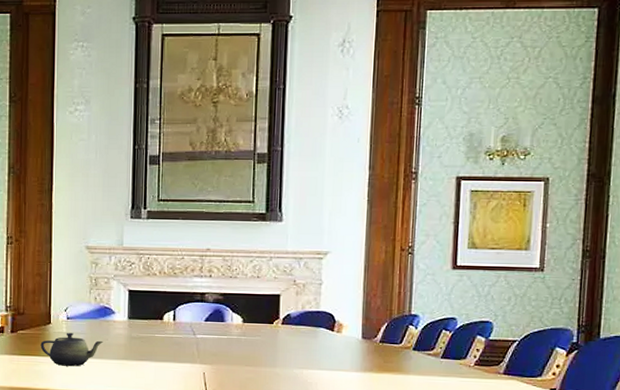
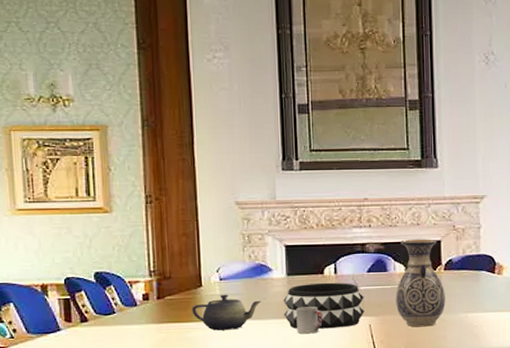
decorative bowl: none [123,328,200,373] -> present [283,282,365,329]
cup: none [134,350,160,377] -> present [296,306,324,334]
vase: none [231,291,281,380] -> present [396,239,446,327]

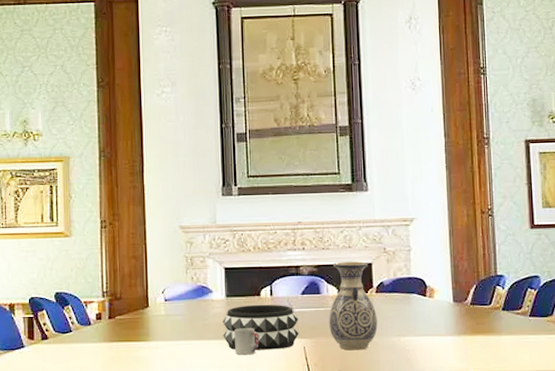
teapot: present [192,294,262,331] -> none [139,315,203,350]

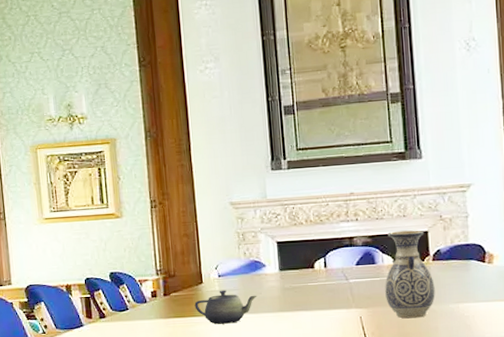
teapot: none [139,315,203,350] -> present [194,290,257,324]
decorative bowl: present [222,304,299,350] -> none [277,276,355,322]
cup: present [234,328,261,355] -> none [289,300,316,327]

